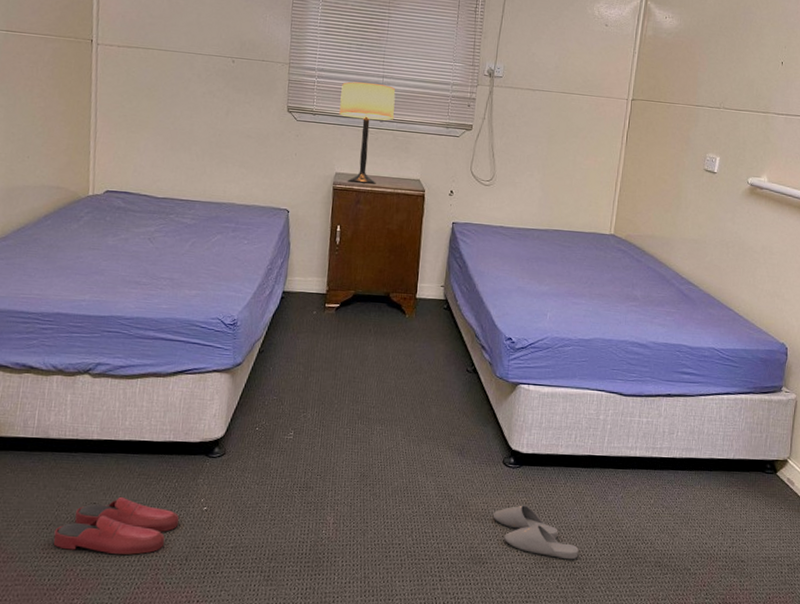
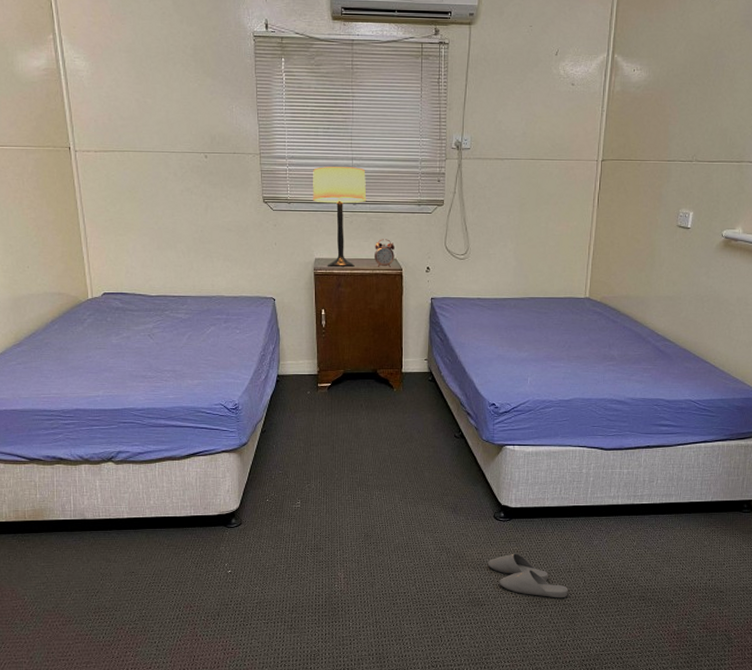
slippers: present [53,496,180,555] -> none [102,565,208,614]
alarm clock: none [397,158,419,188] -> present [375,239,395,267]

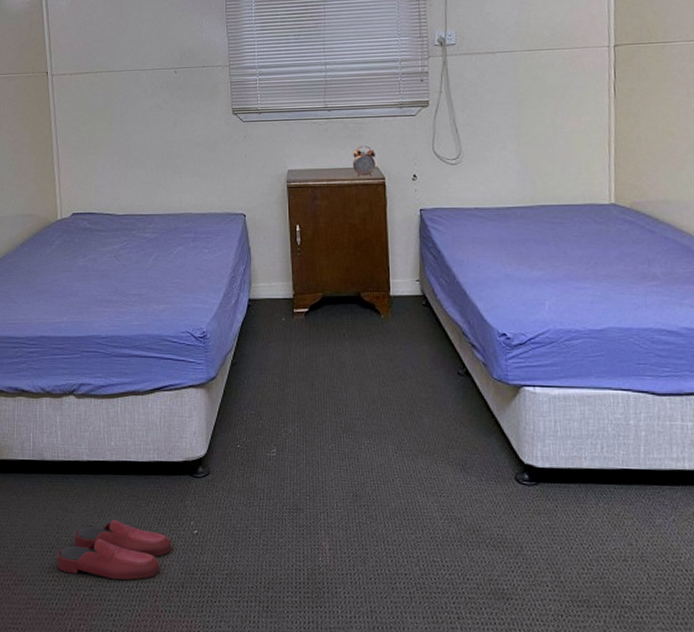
slippers: none [102,565,208,614] -> present [57,519,172,581]
table lamp: present [313,166,367,268] -> none [284,71,343,179]
slippers: present [487,553,568,598] -> none [511,530,627,598]

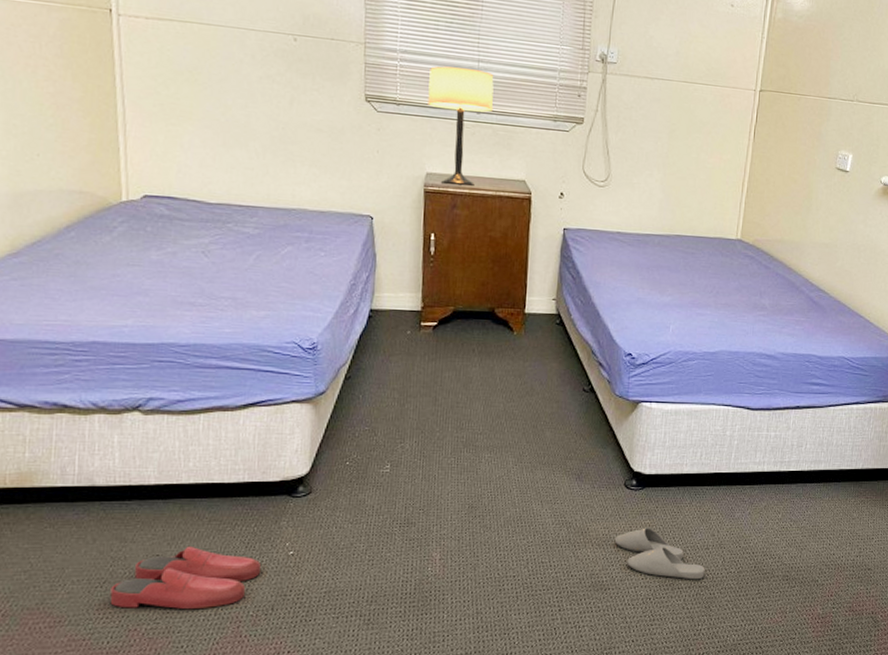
table lamp: none [284,71,343,179] -> present [428,66,494,187]
alarm clock: present [353,146,376,177] -> none [499,156,524,189]
slippers: none [511,530,627,598] -> present [614,528,705,580]

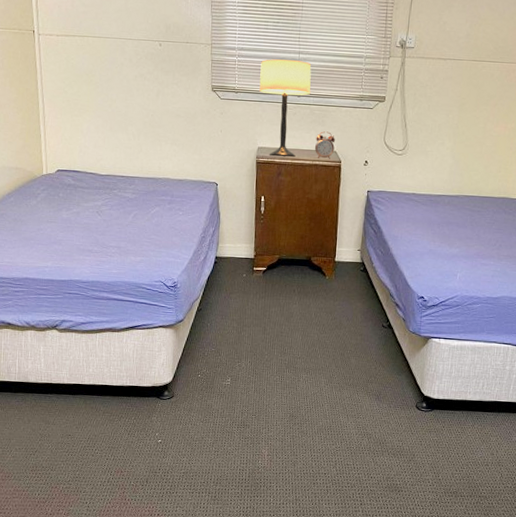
slippers: present [110,546,262,610] -> none [39,430,139,477]
alarm clock: none [499,156,524,189] -> present [315,131,335,159]
slippers: present [614,528,705,580] -> none [407,443,485,491]

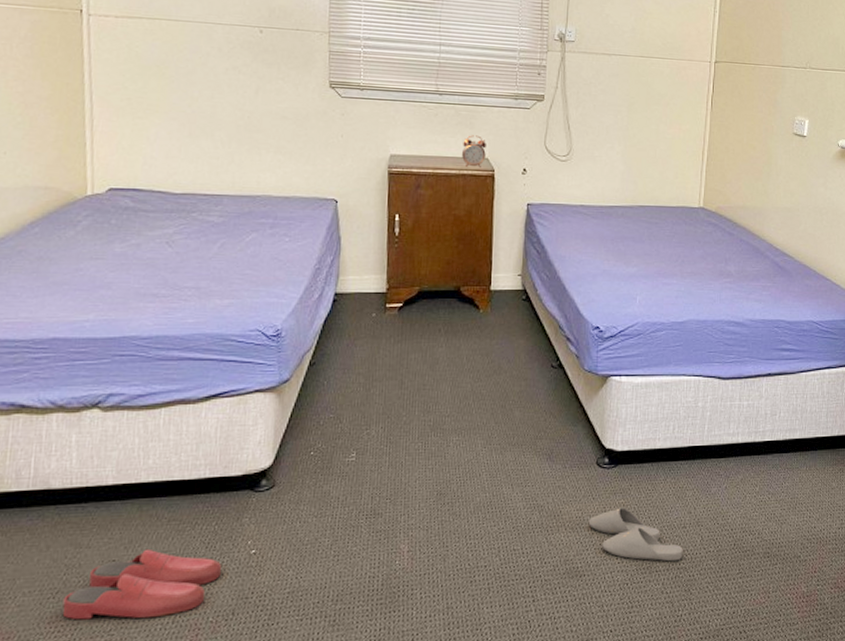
slippers: none [39,430,139,477] -> present [62,548,223,620]
table lamp: present [259,58,312,158] -> none [391,50,456,167]
slippers: none [407,443,485,491] -> present [588,507,683,562]

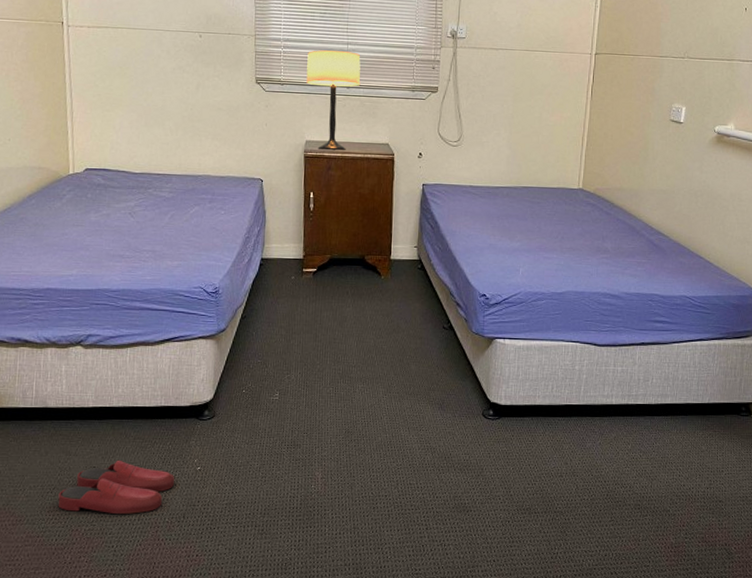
table lamp: none [391,50,456,167] -> present [306,49,361,151]
alarm clock: present [462,135,486,167] -> none [366,123,387,152]
slippers: present [588,507,683,562] -> none [474,455,560,505]

